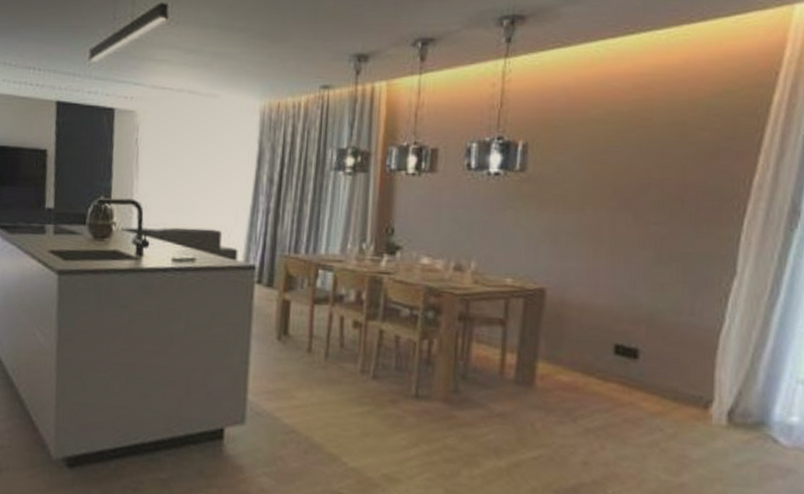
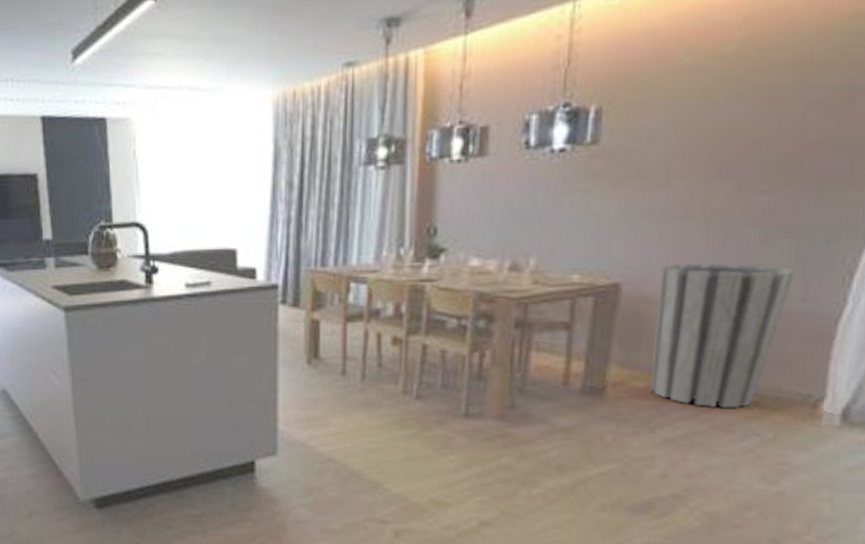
trash can: none [572,276,683,405] -> present [651,263,795,409]

